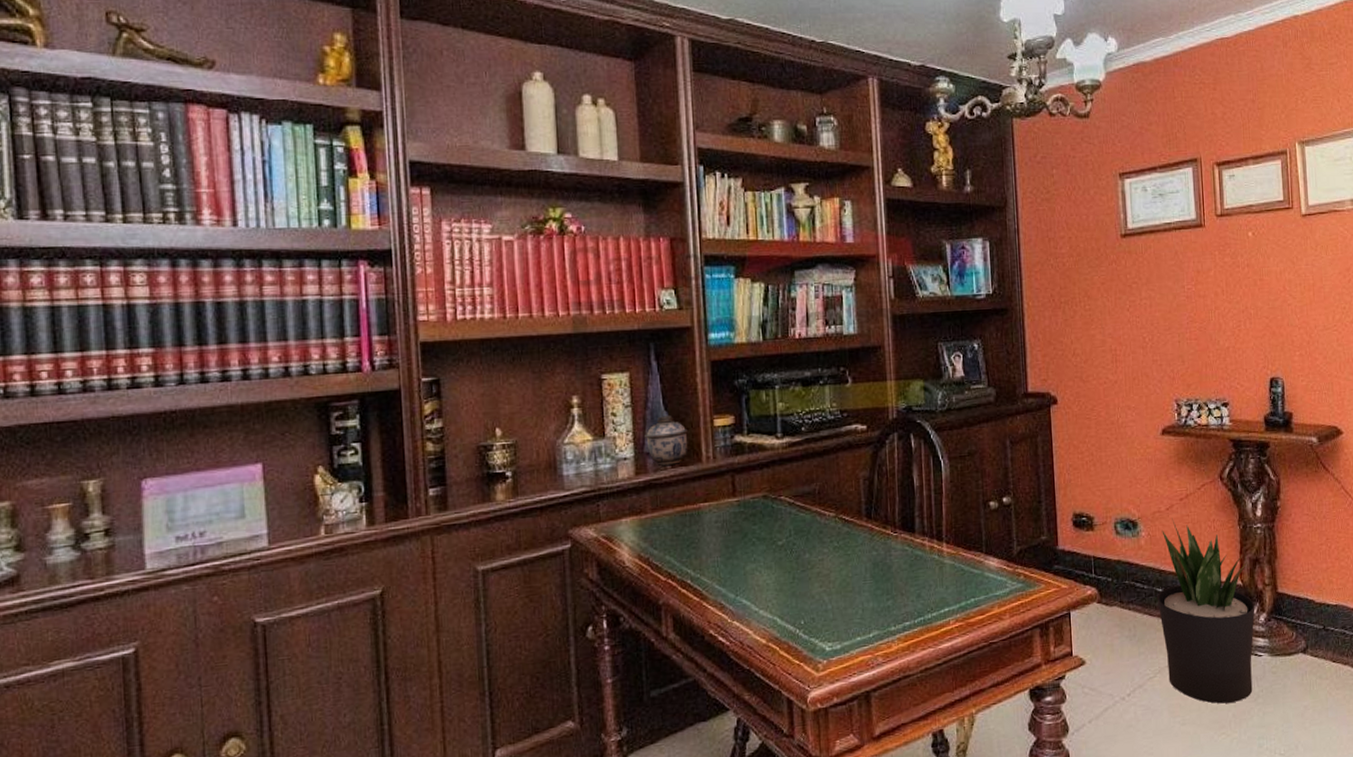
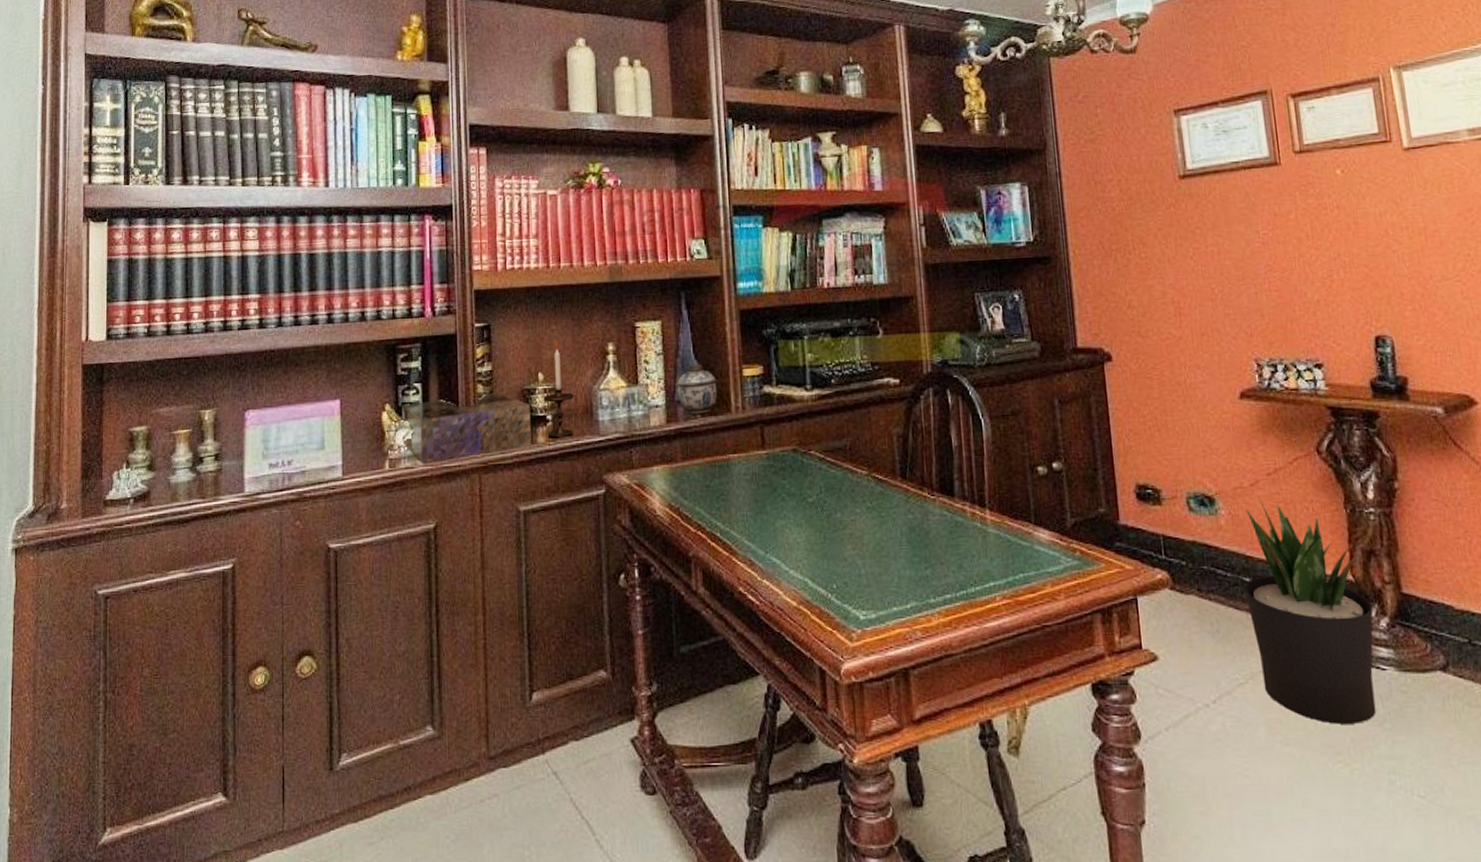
decorative box: none [338,450,490,528] -> present [402,393,532,464]
candlestick: none [502,395,537,495] -> present [543,341,575,438]

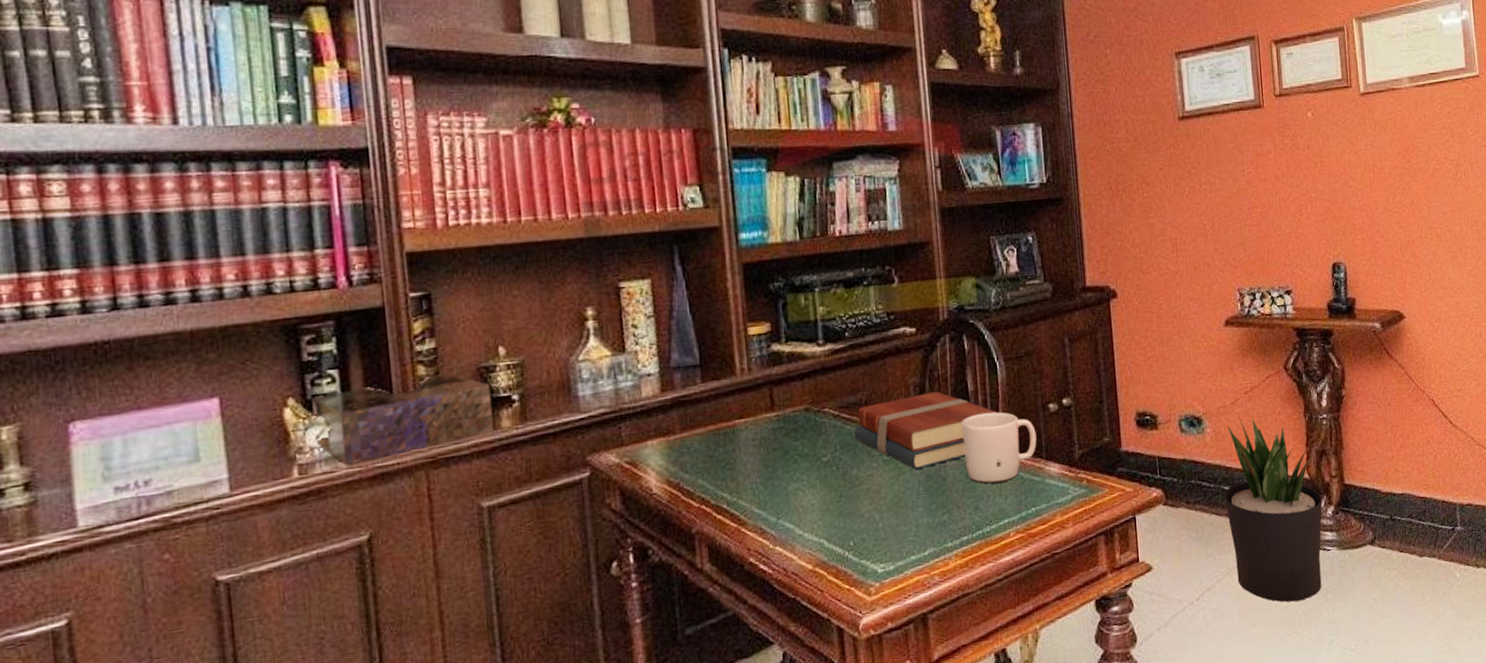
candlestick: present [543,341,575,438] -> none [506,309,547,421]
lidded jar: present [675,359,718,414] -> none [670,319,720,381]
books: none [838,444,982,519] -> present [854,391,997,469]
mug: none [945,469,1025,543] -> present [961,411,1037,484]

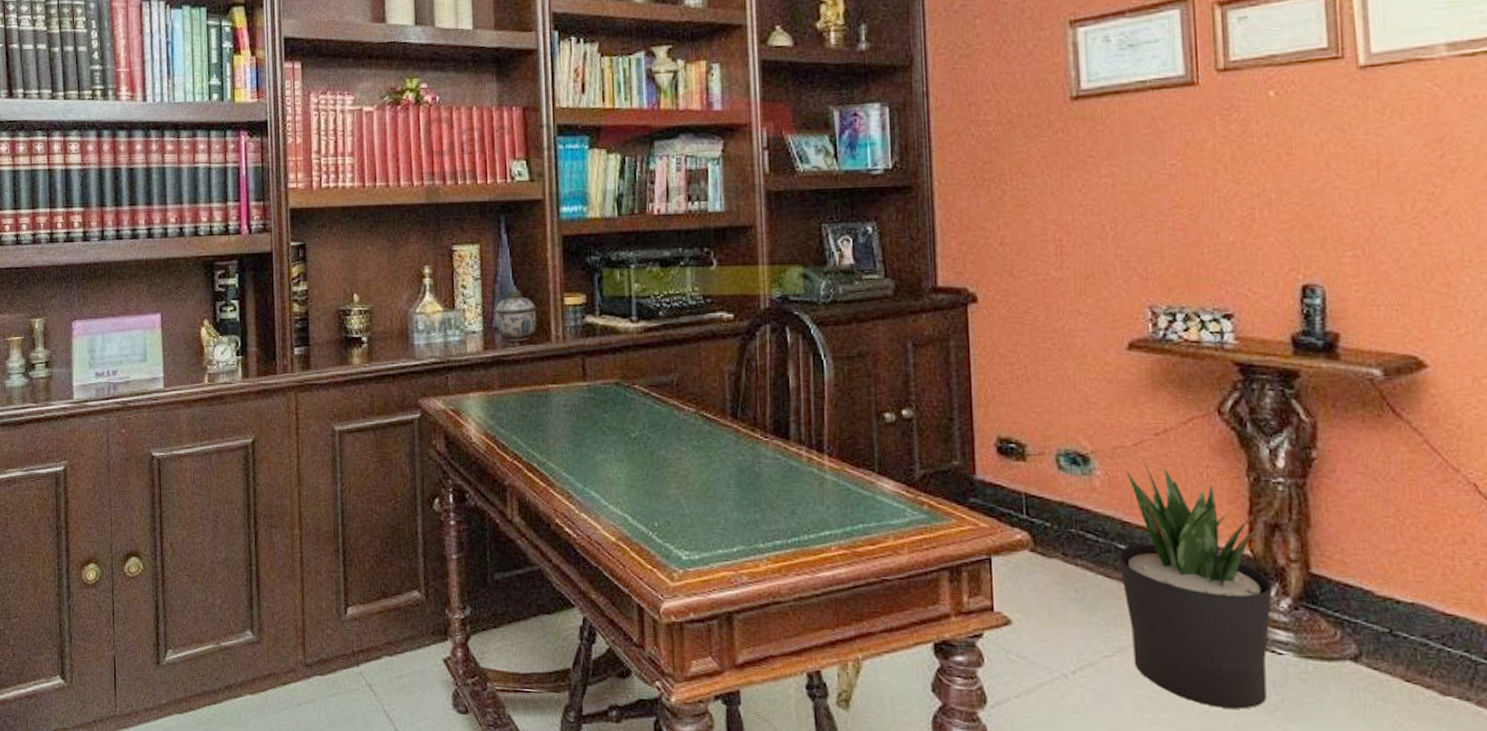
decorative box: present [312,373,494,467] -> none [220,313,347,380]
lidded jar: none [670,319,720,381] -> present [493,285,538,342]
books: present [854,391,997,469] -> none [663,383,821,460]
mug: present [961,411,1037,484] -> none [780,412,868,490]

